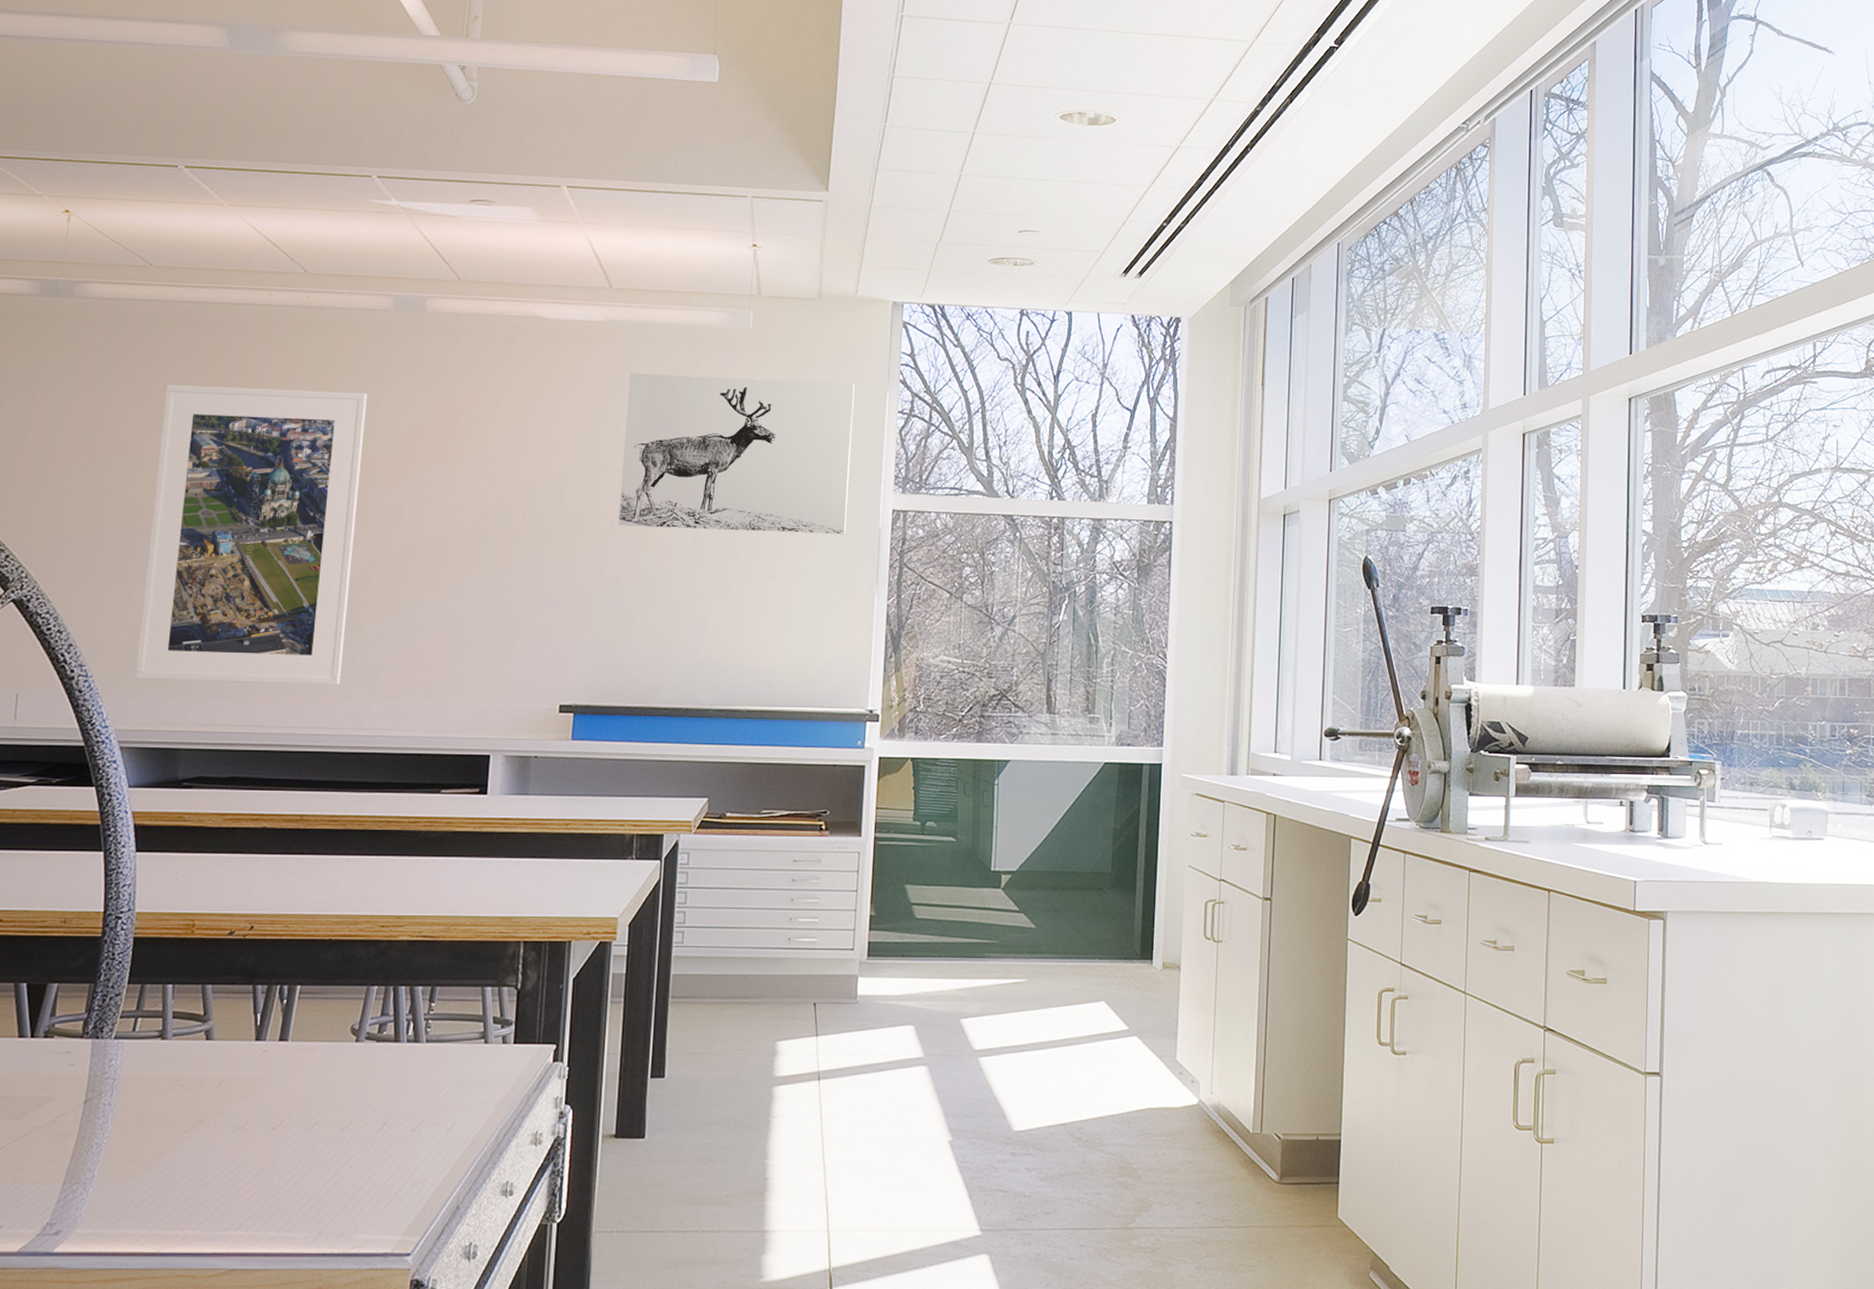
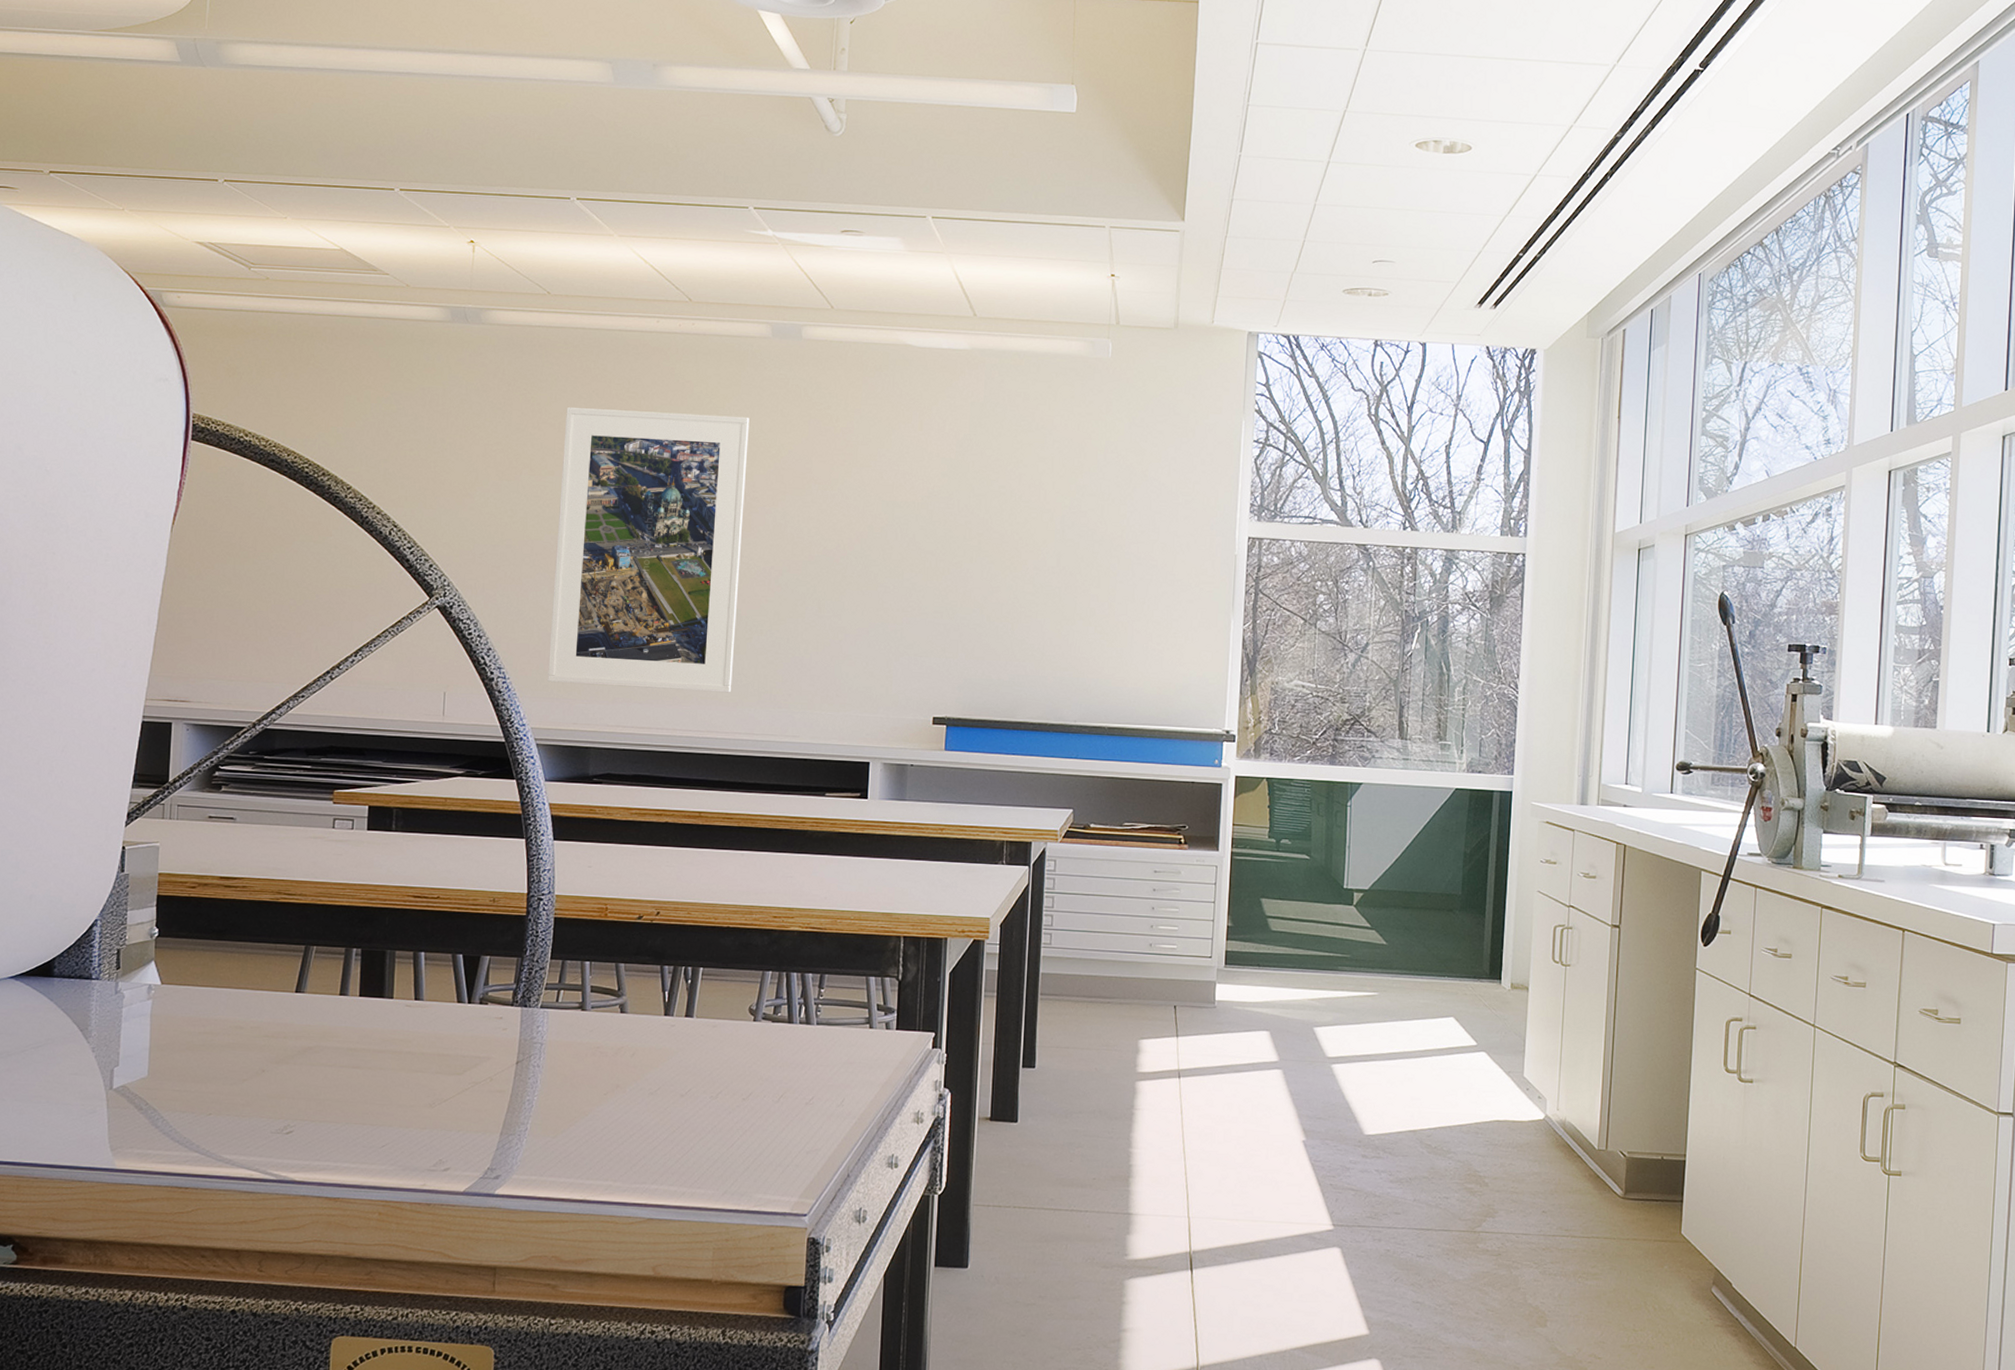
wall art: present [618,372,855,534] -> none [985,399,1211,560]

